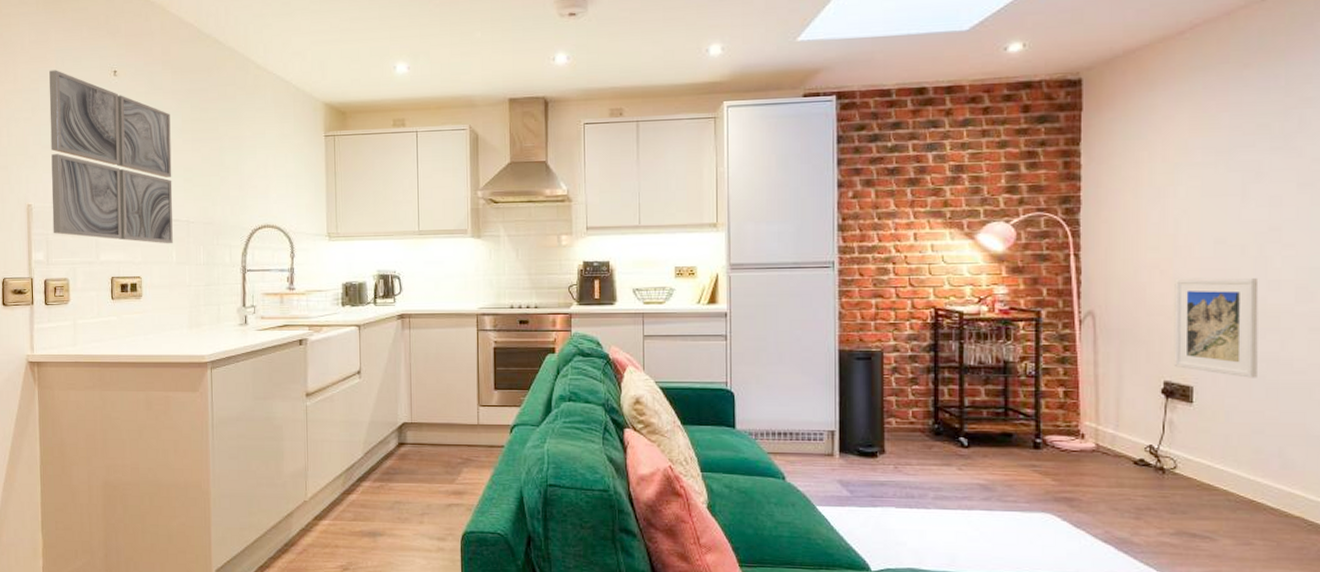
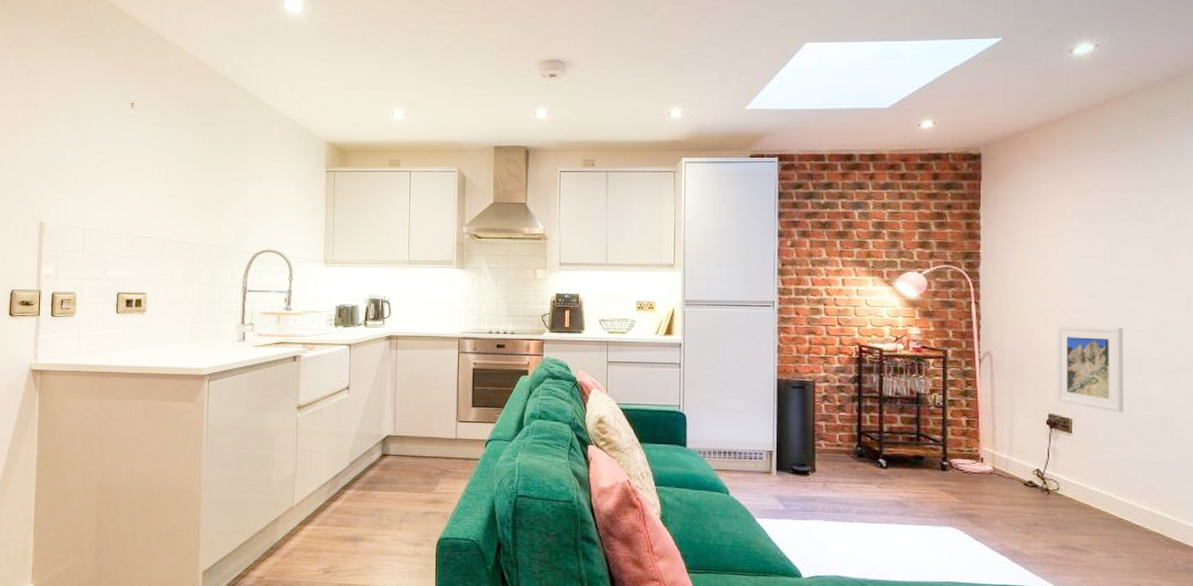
wall art: present [49,70,173,244] -> none [63,99,182,264]

